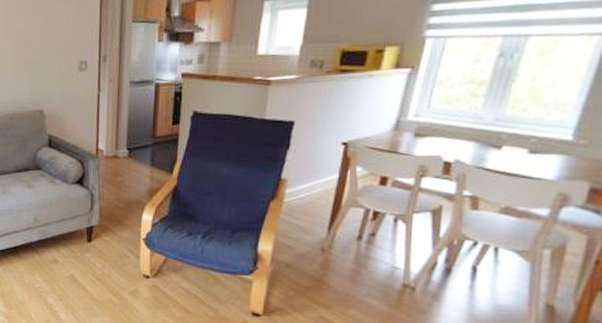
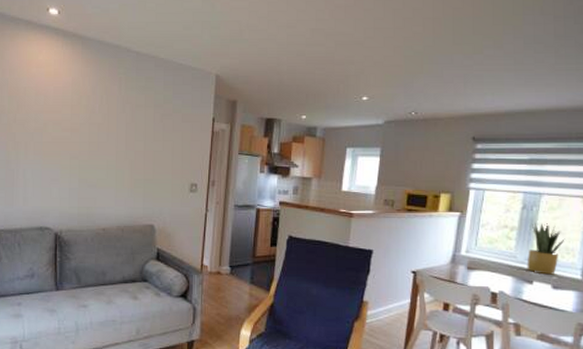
planter: none [496,72,556,137] -> present [527,222,565,275]

